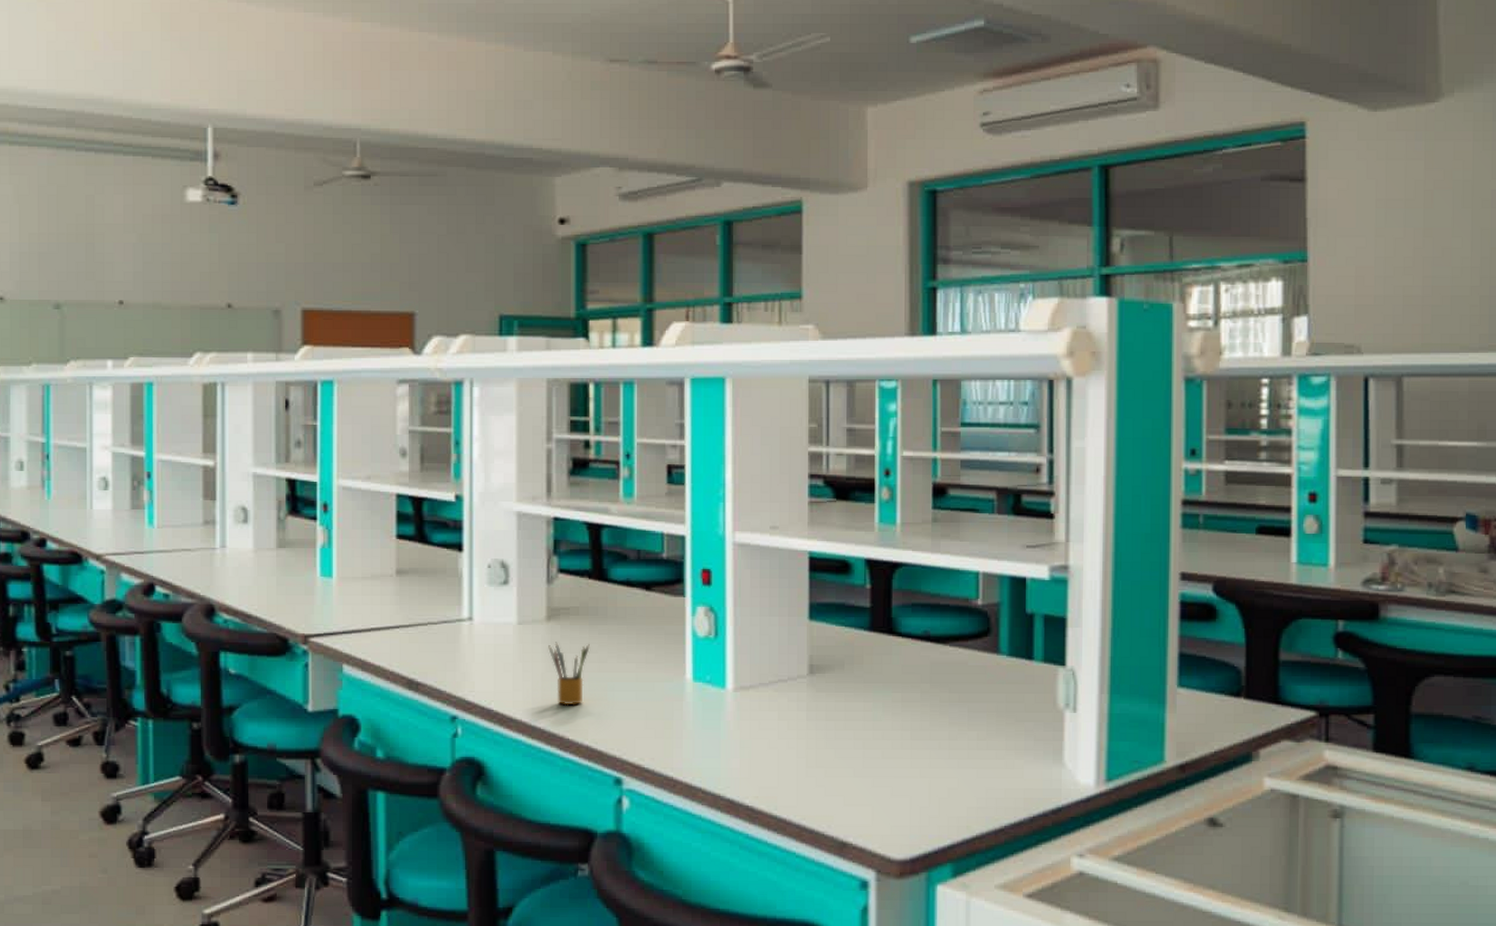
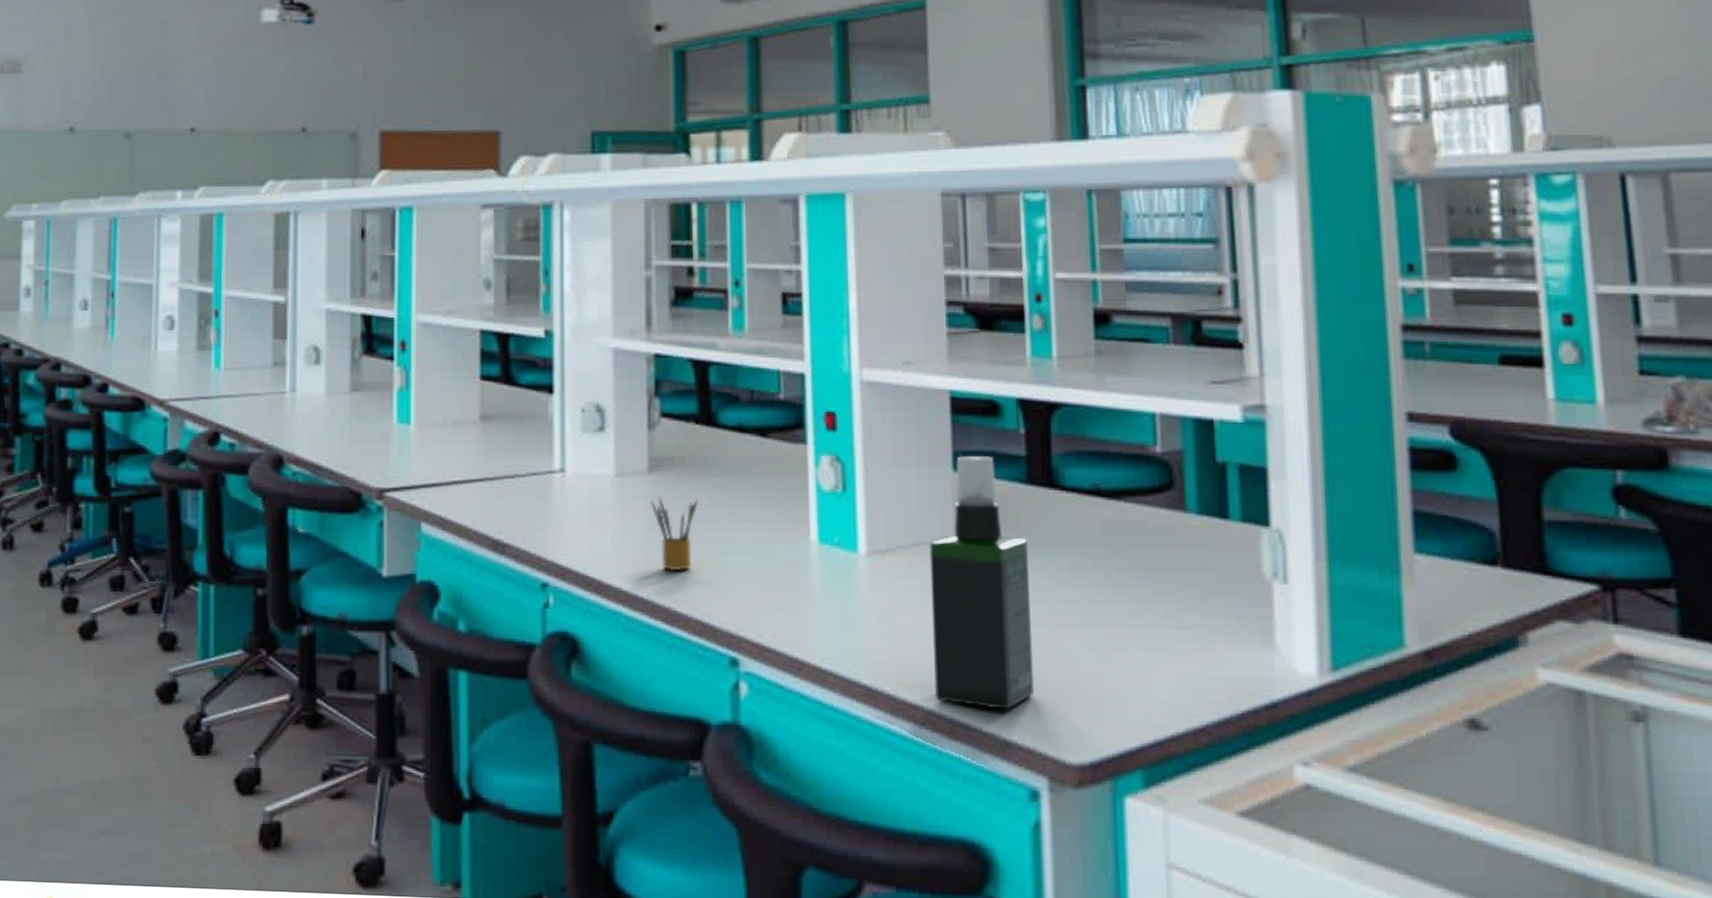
spray bottle: none [786,607,869,817] -> present [929,456,1035,710]

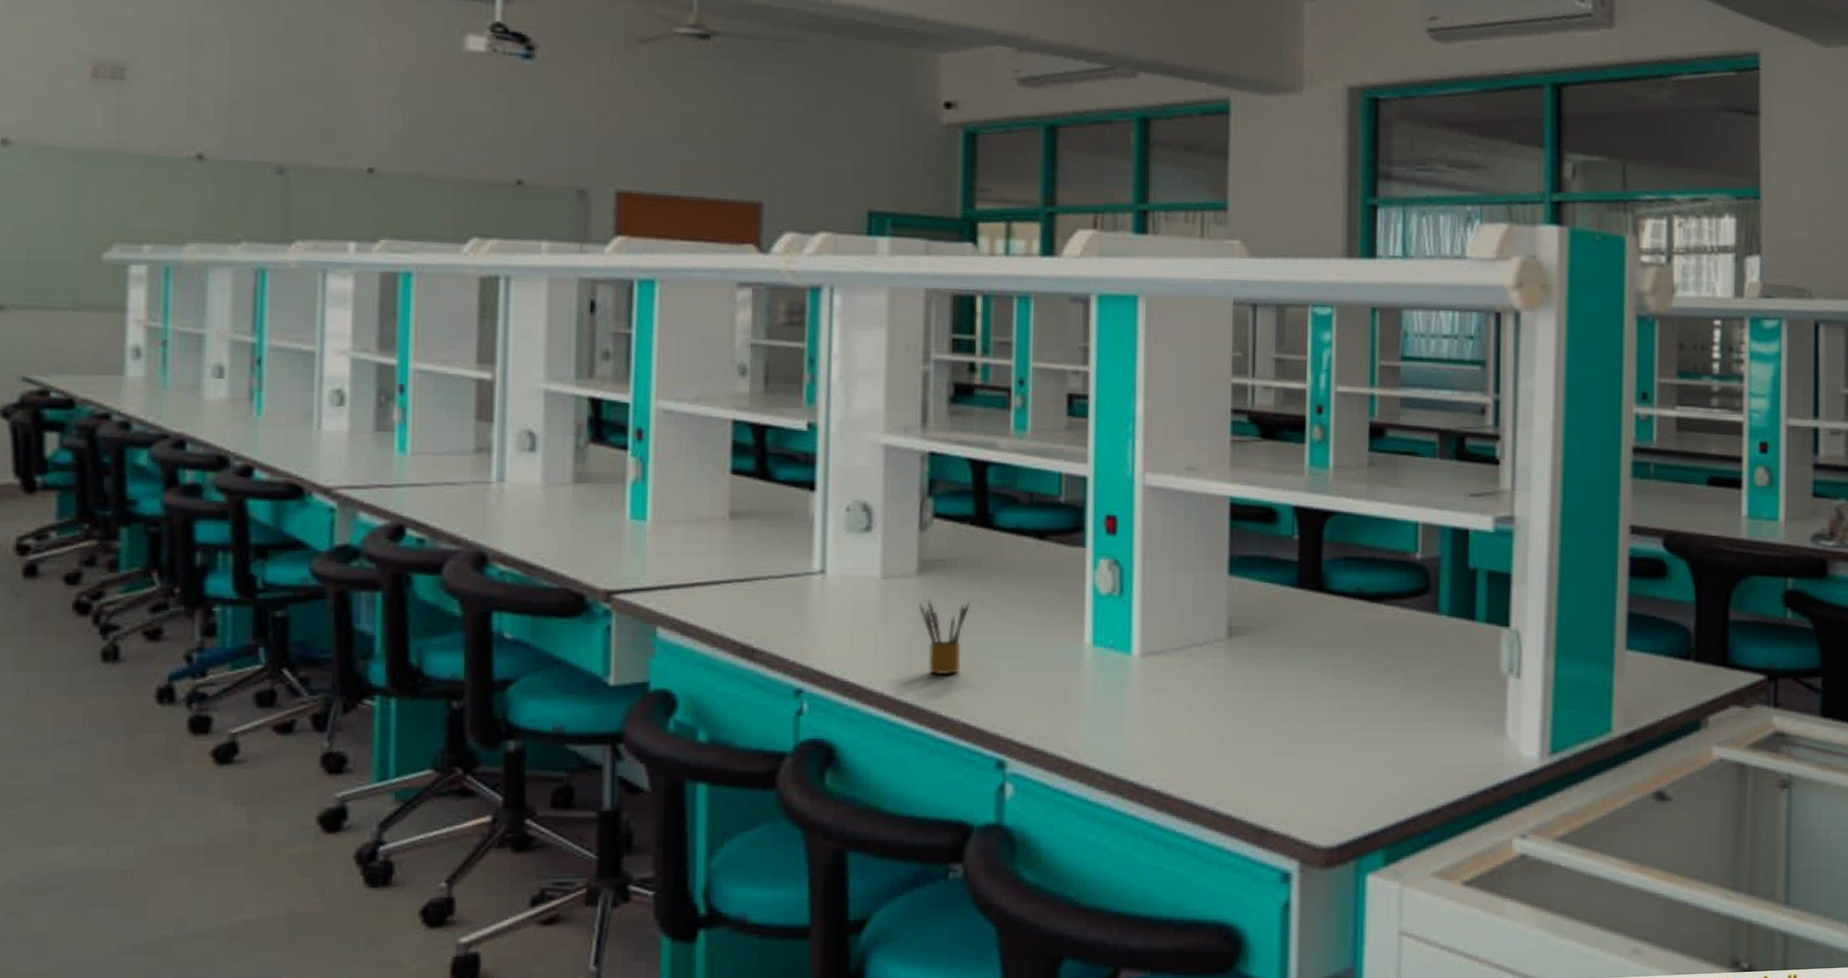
spray bottle: present [929,456,1035,710] -> none [1199,561,1294,800]

